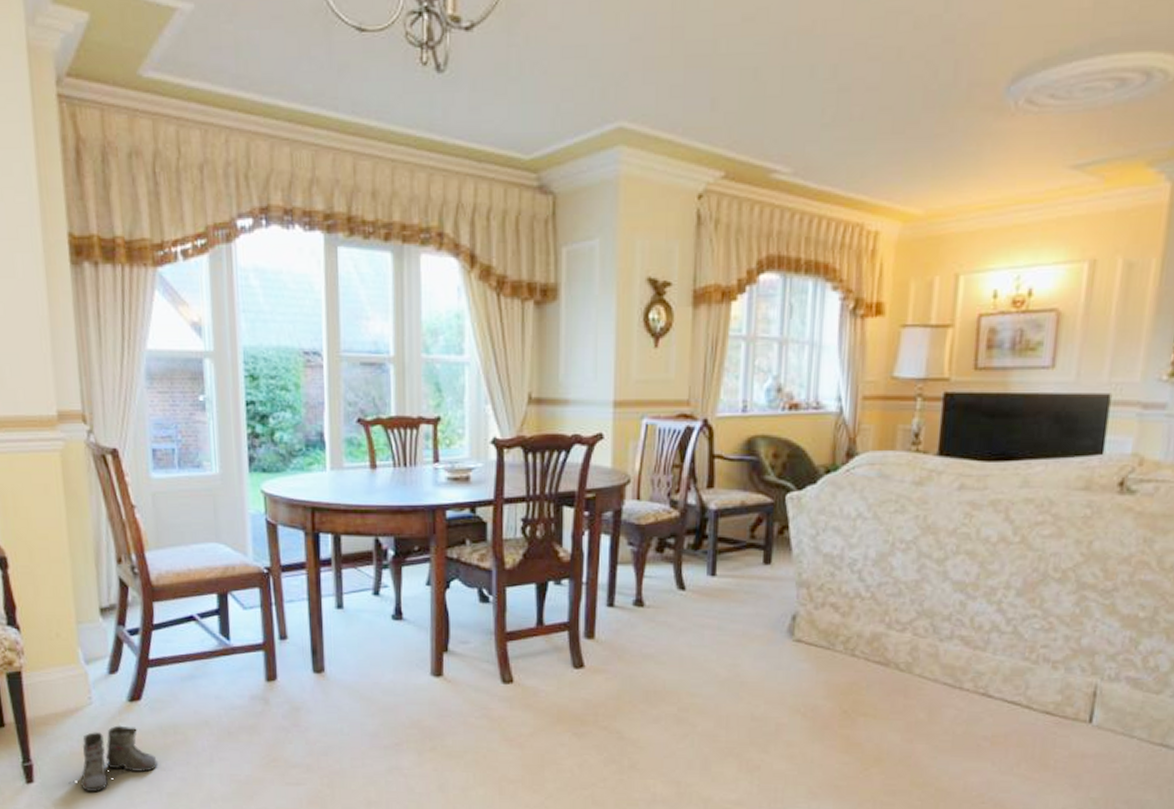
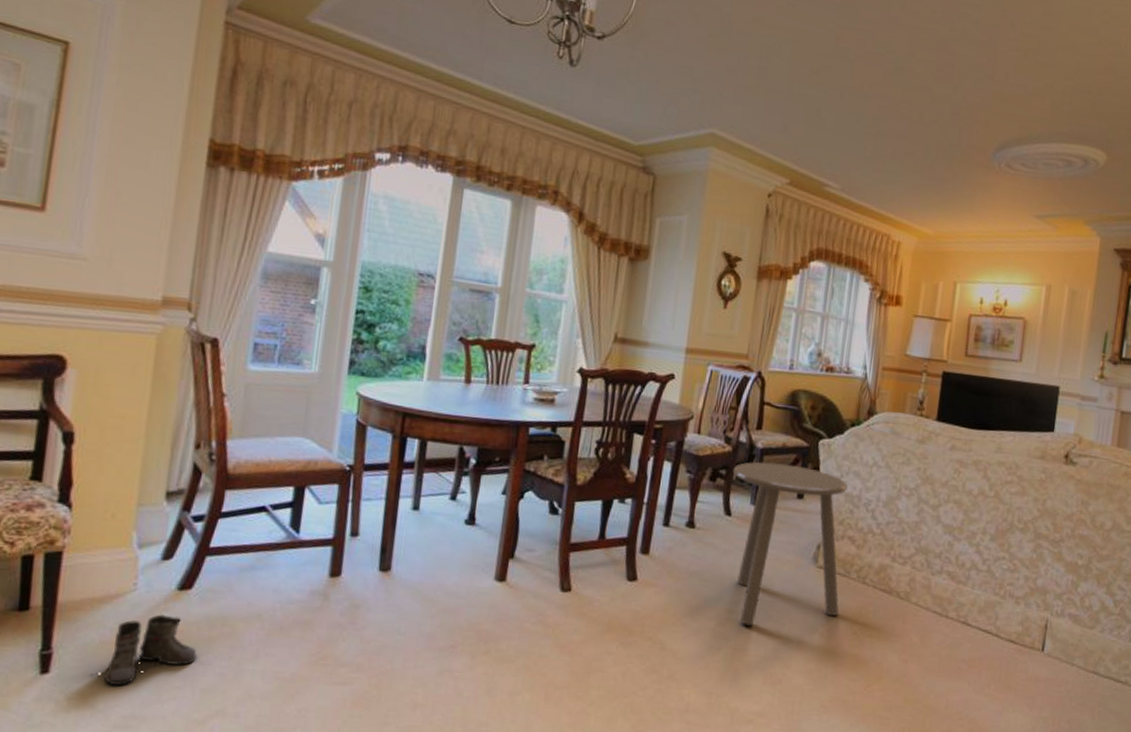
side table: none [683,525,825,709] -> present [733,462,847,626]

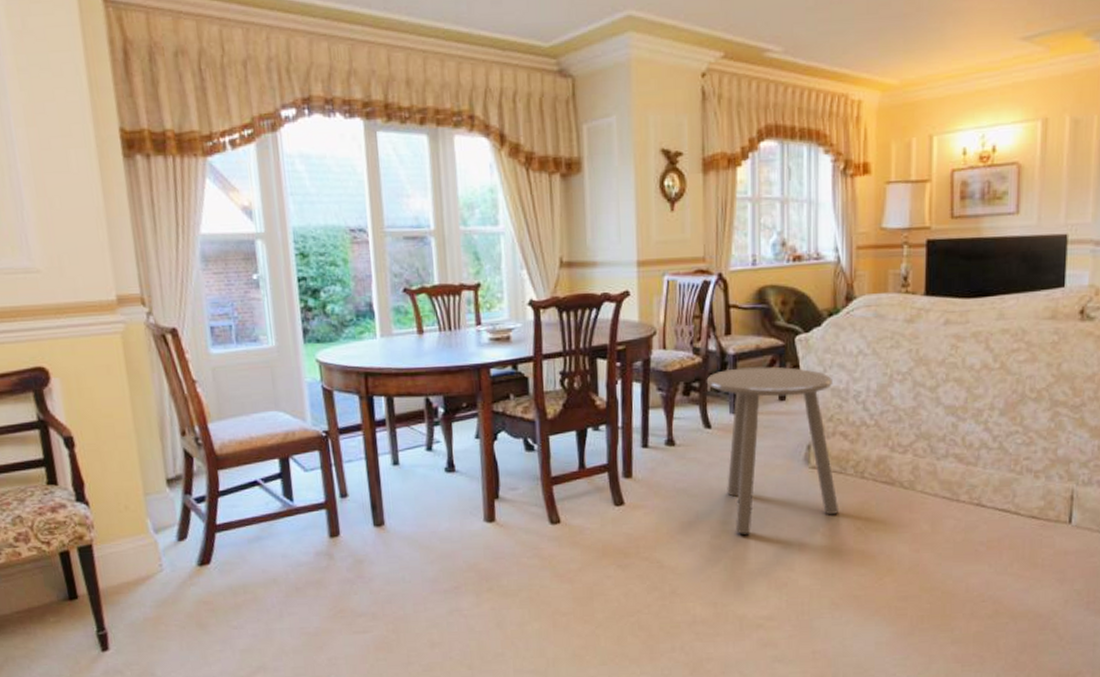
boots: present [90,614,197,686] -> none [143,589,229,654]

